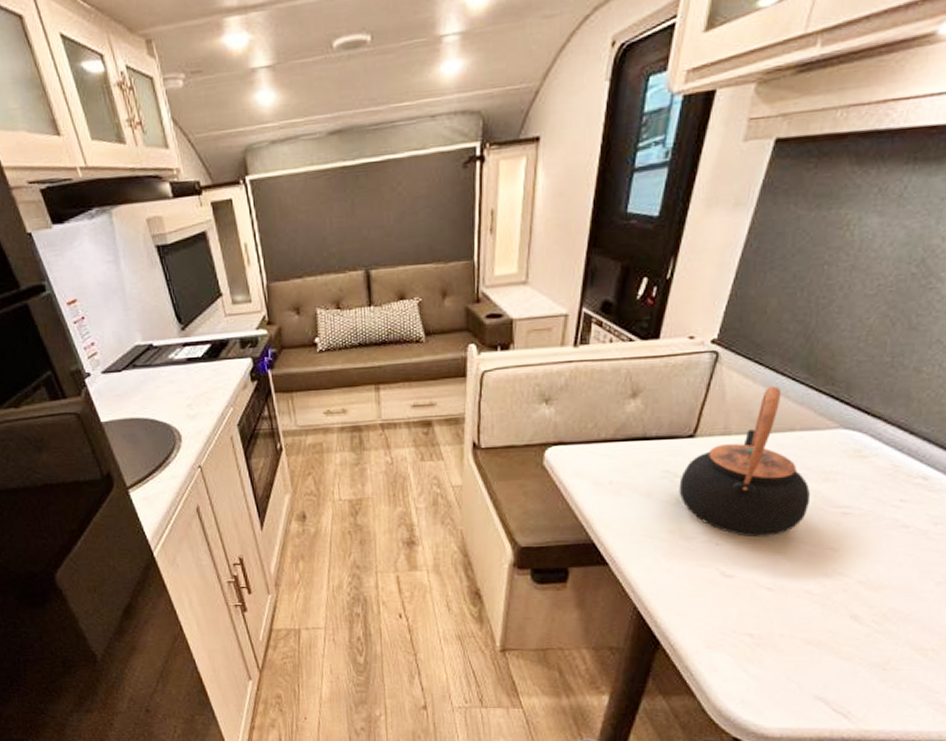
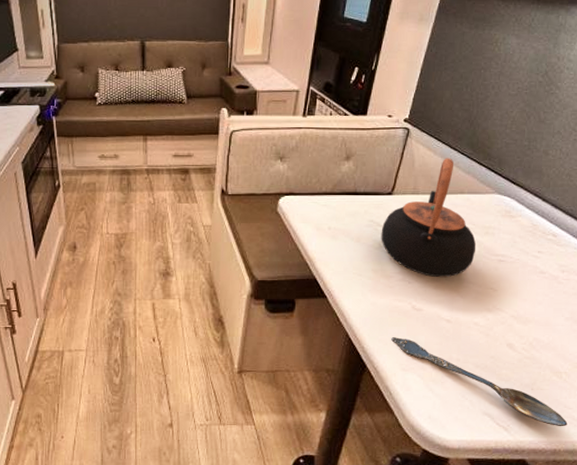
spoon: none [692,609,933,715] -> present [391,337,568,427]

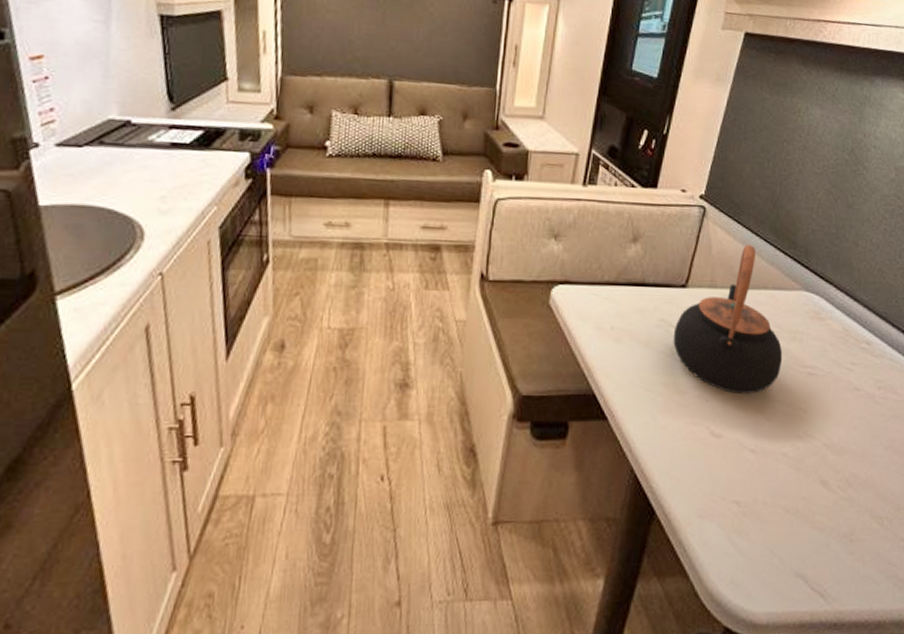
spoon: present [391,337,568,427] -> none [685,473,892,591]

